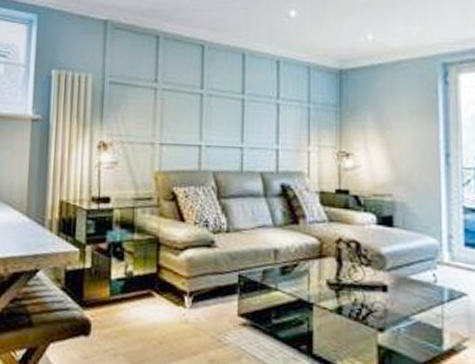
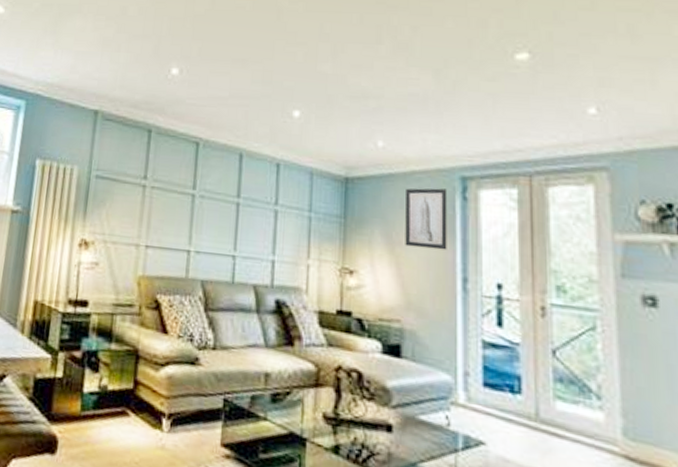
wall art: none [394,74,431,130] -> present [405,188,447,250]

